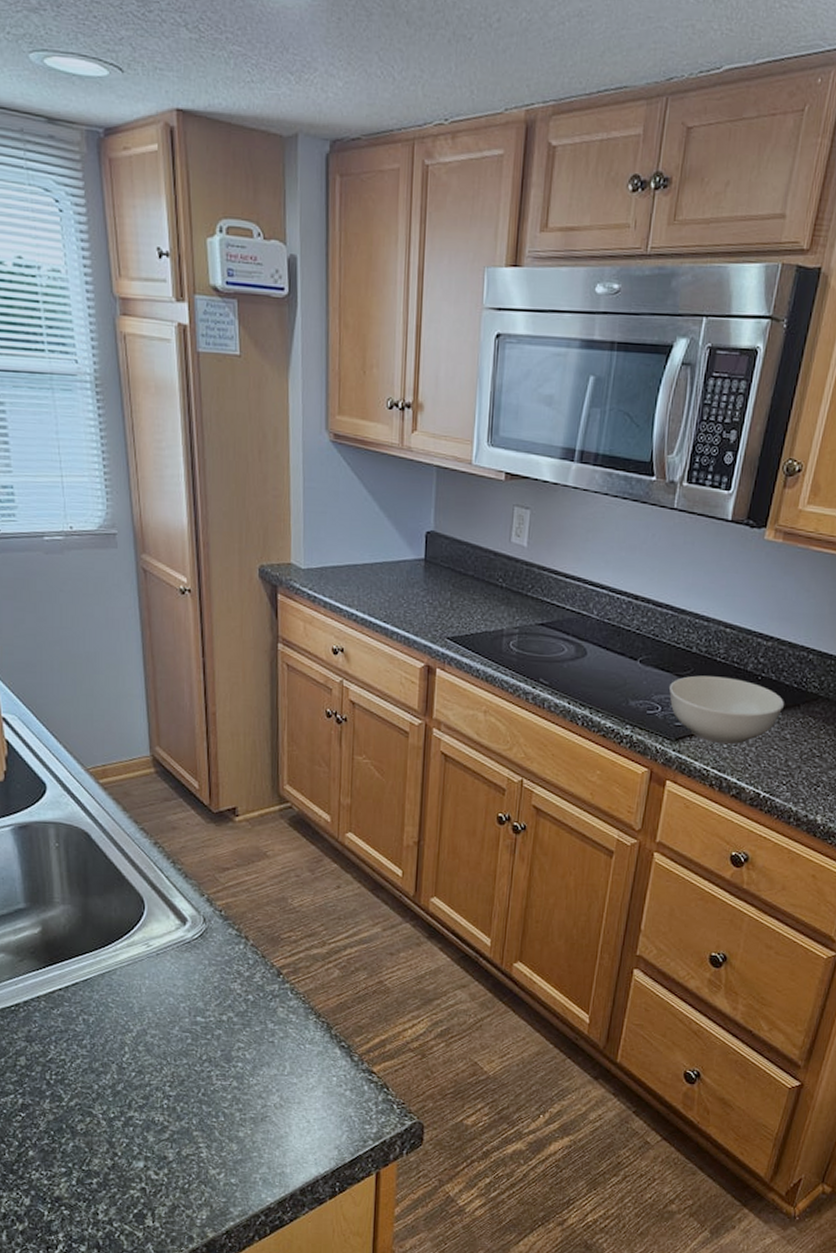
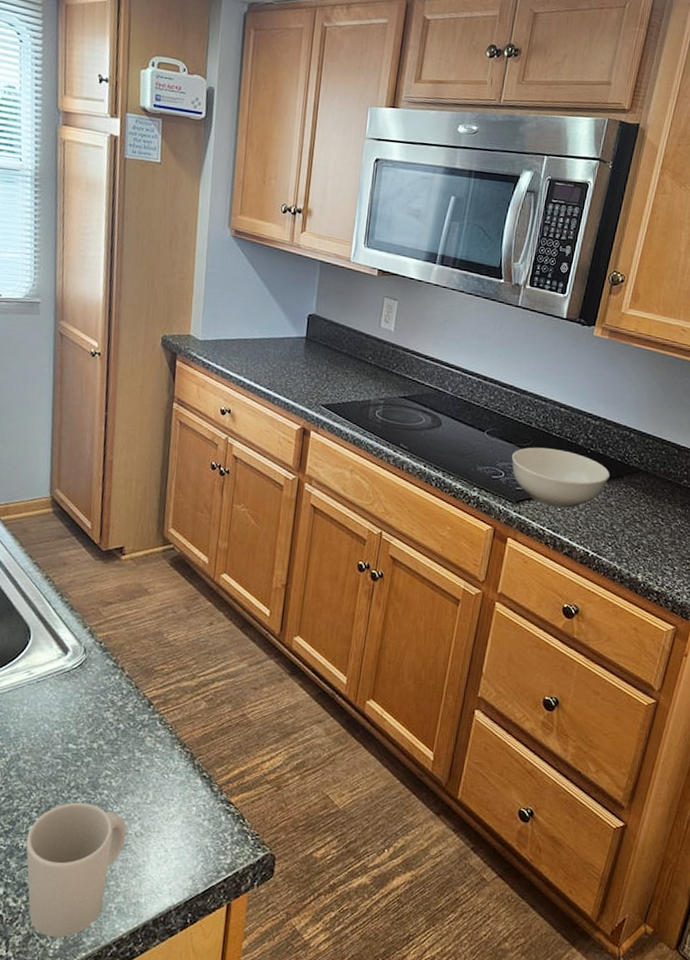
mug: none [162,1075,266,1209] -> present [26,802,127,938]

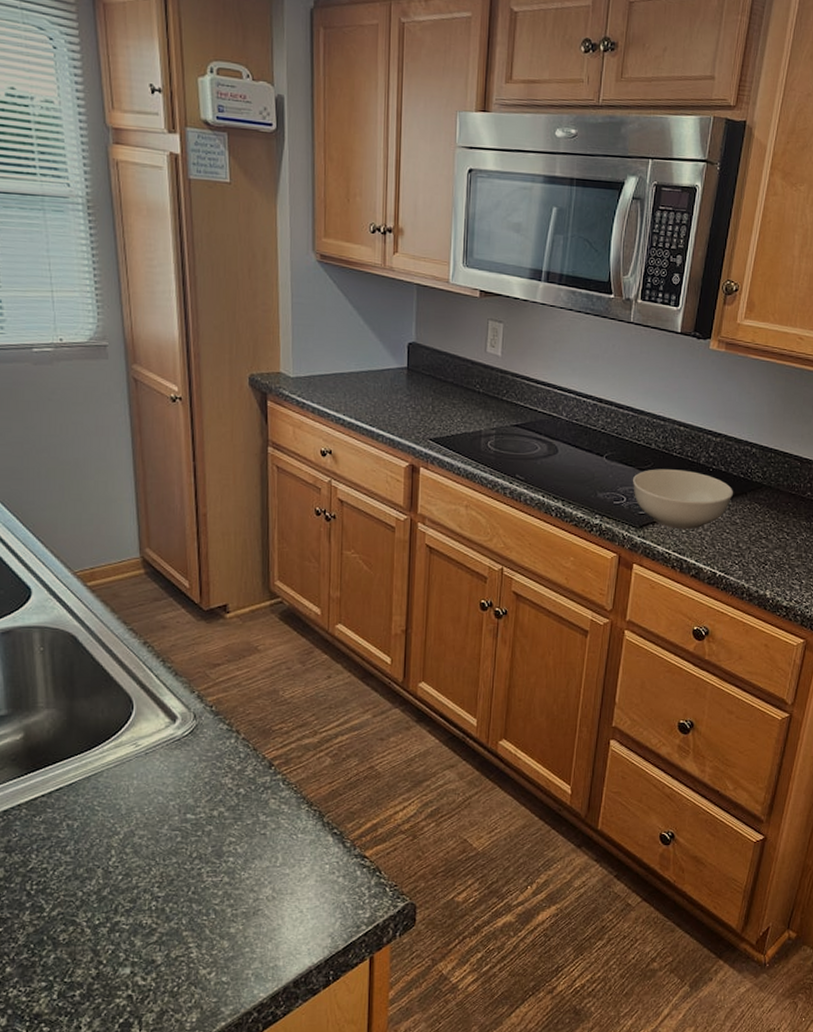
mug: present [26,802,127,938] -> none [150,872,258,1011]

